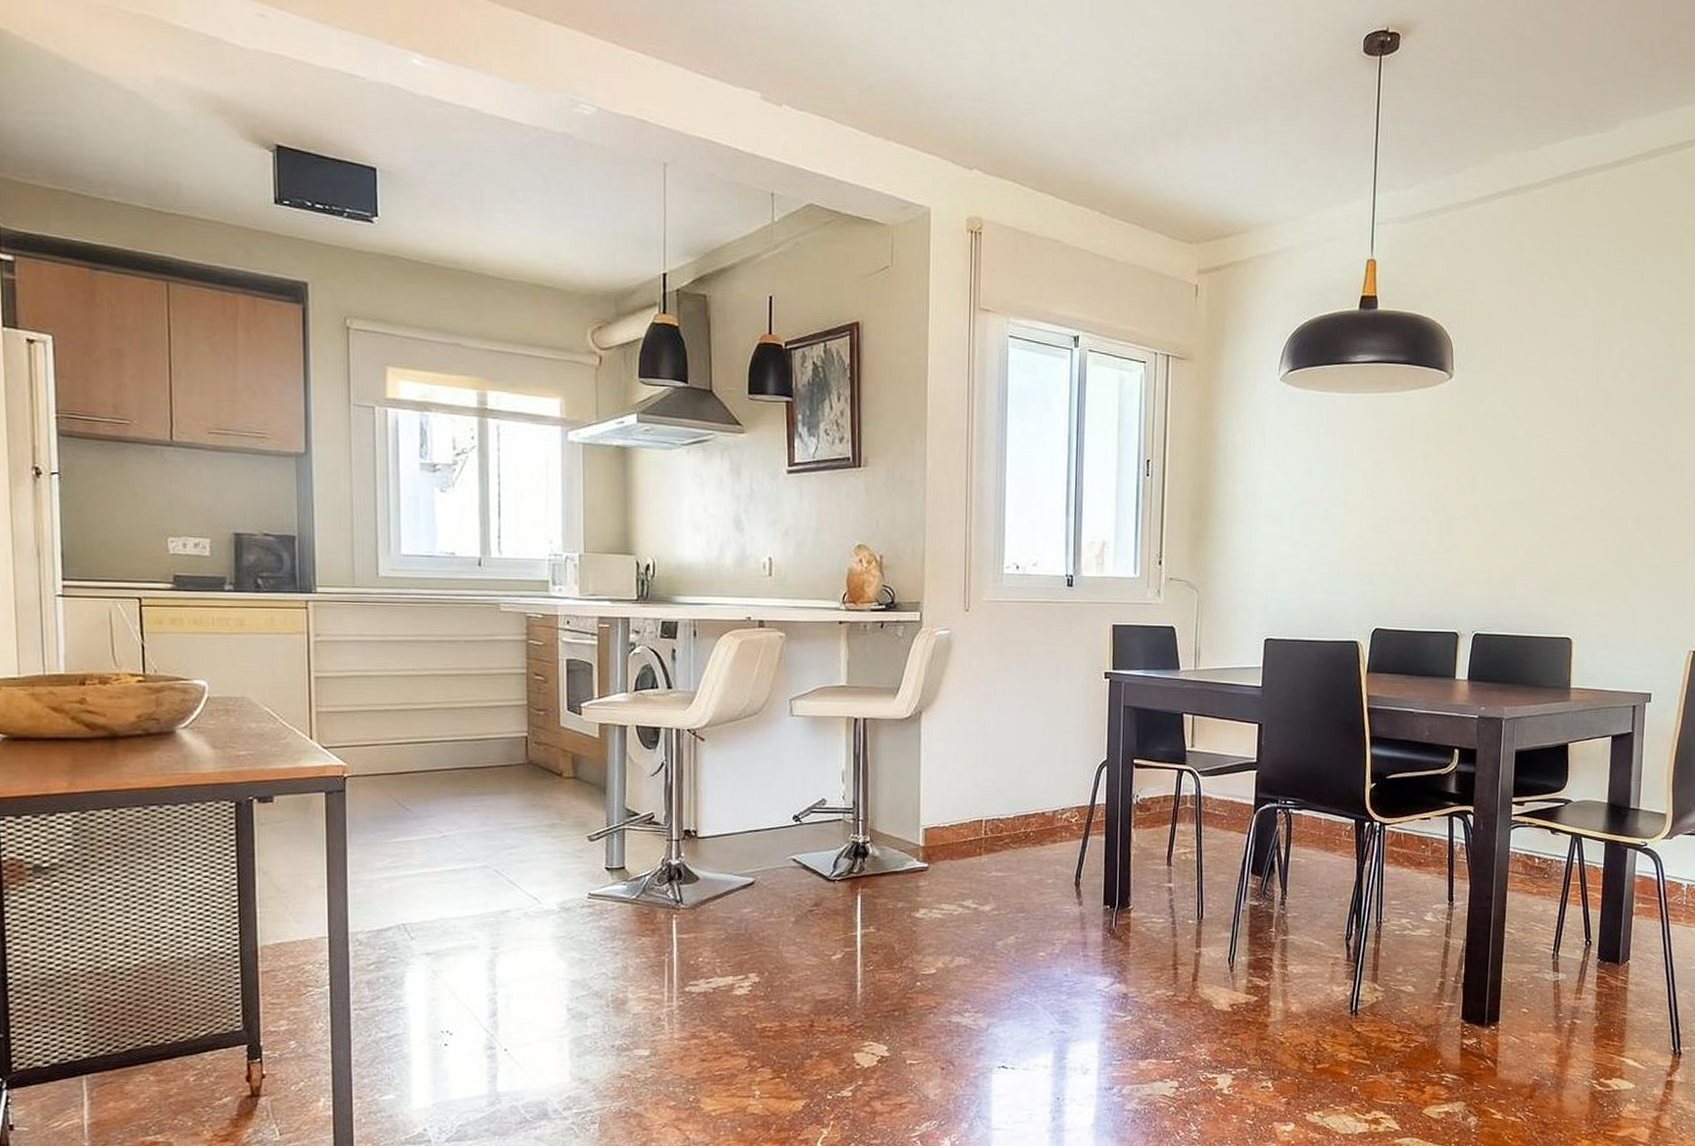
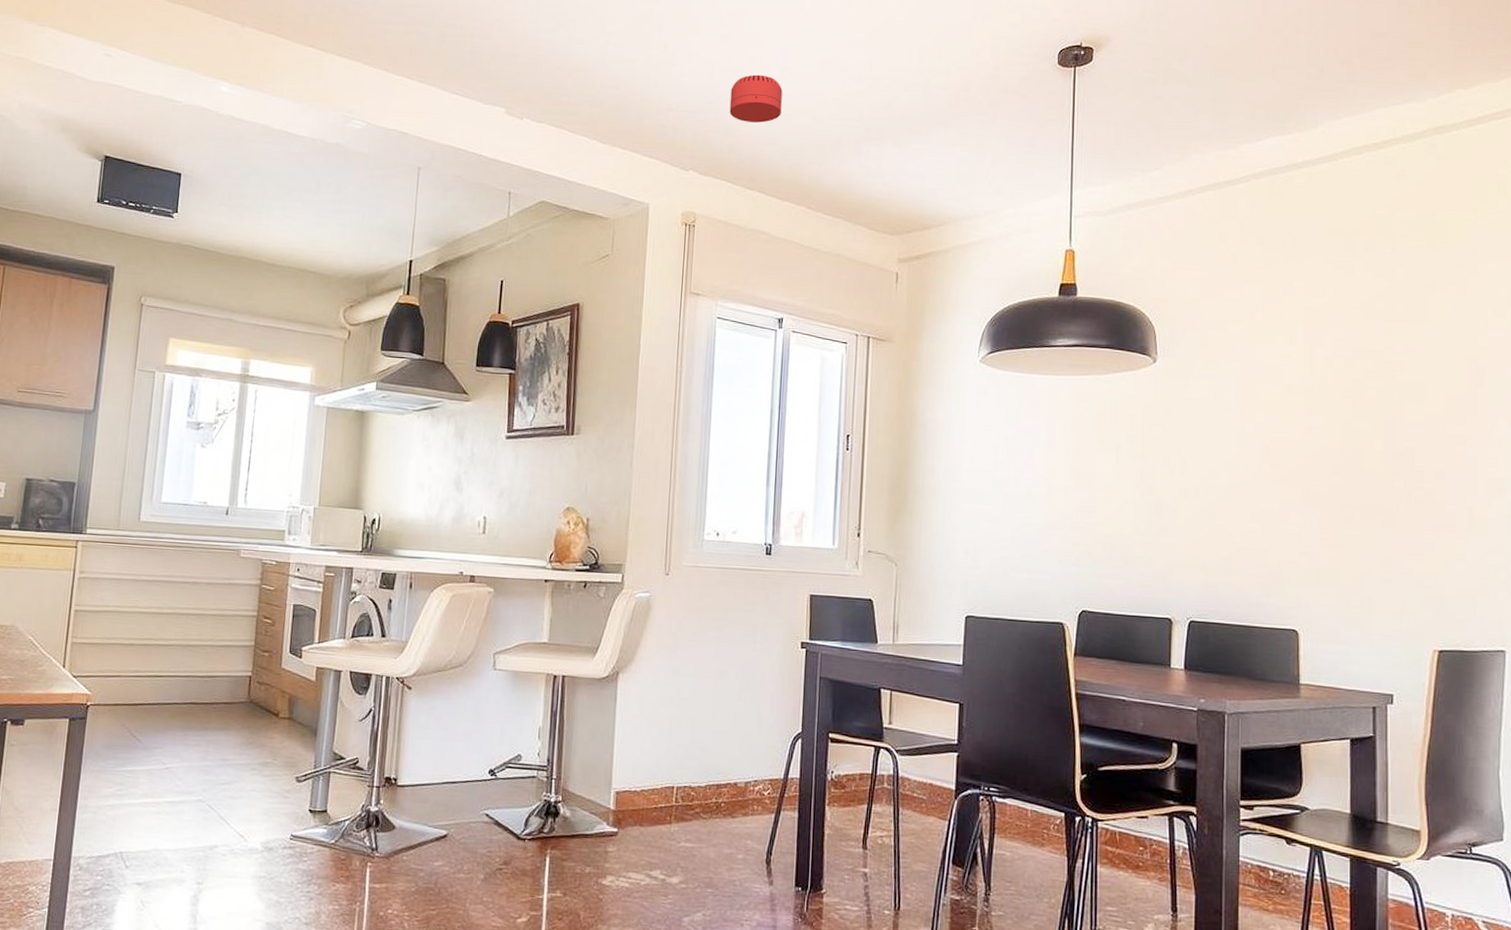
smoke detector: none [1014,57,1072,115] -> present [729,74,783,123]

